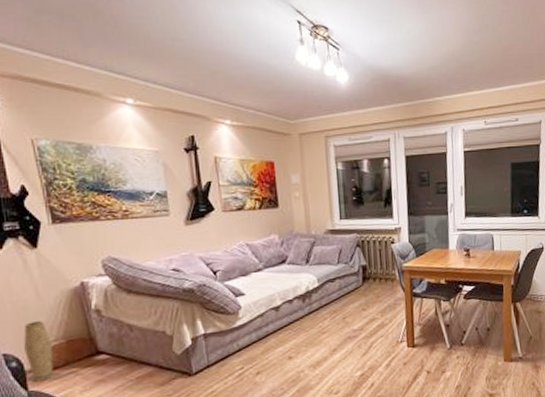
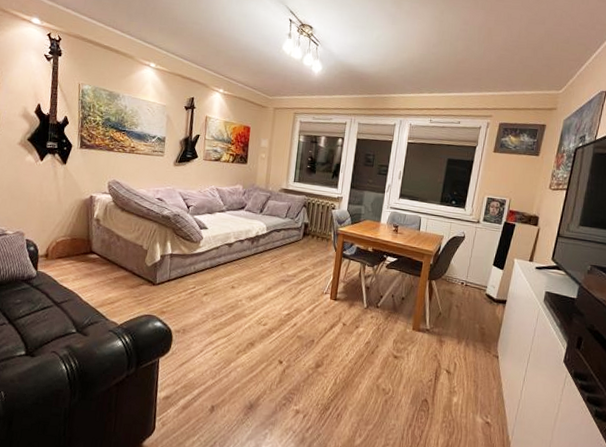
vase: present [23,321,55,382] -> none [41,219,61,265]

